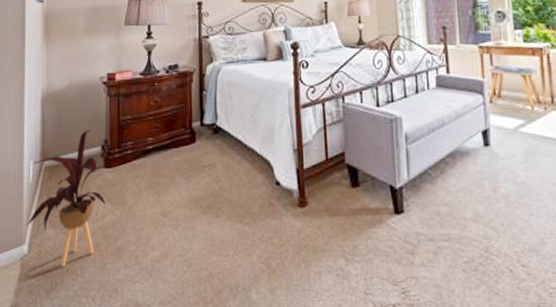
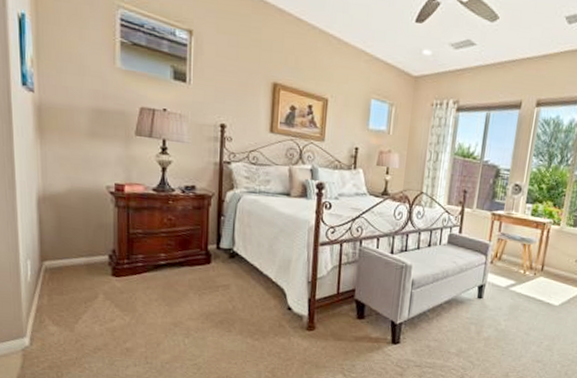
house plant: present [26,129,106,267] -> none [27,237,114,361]

